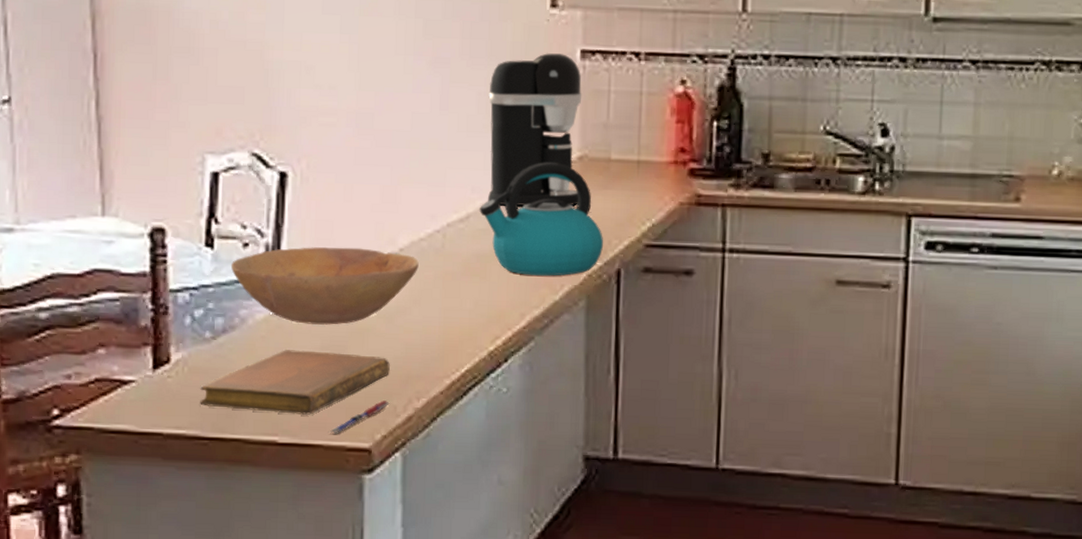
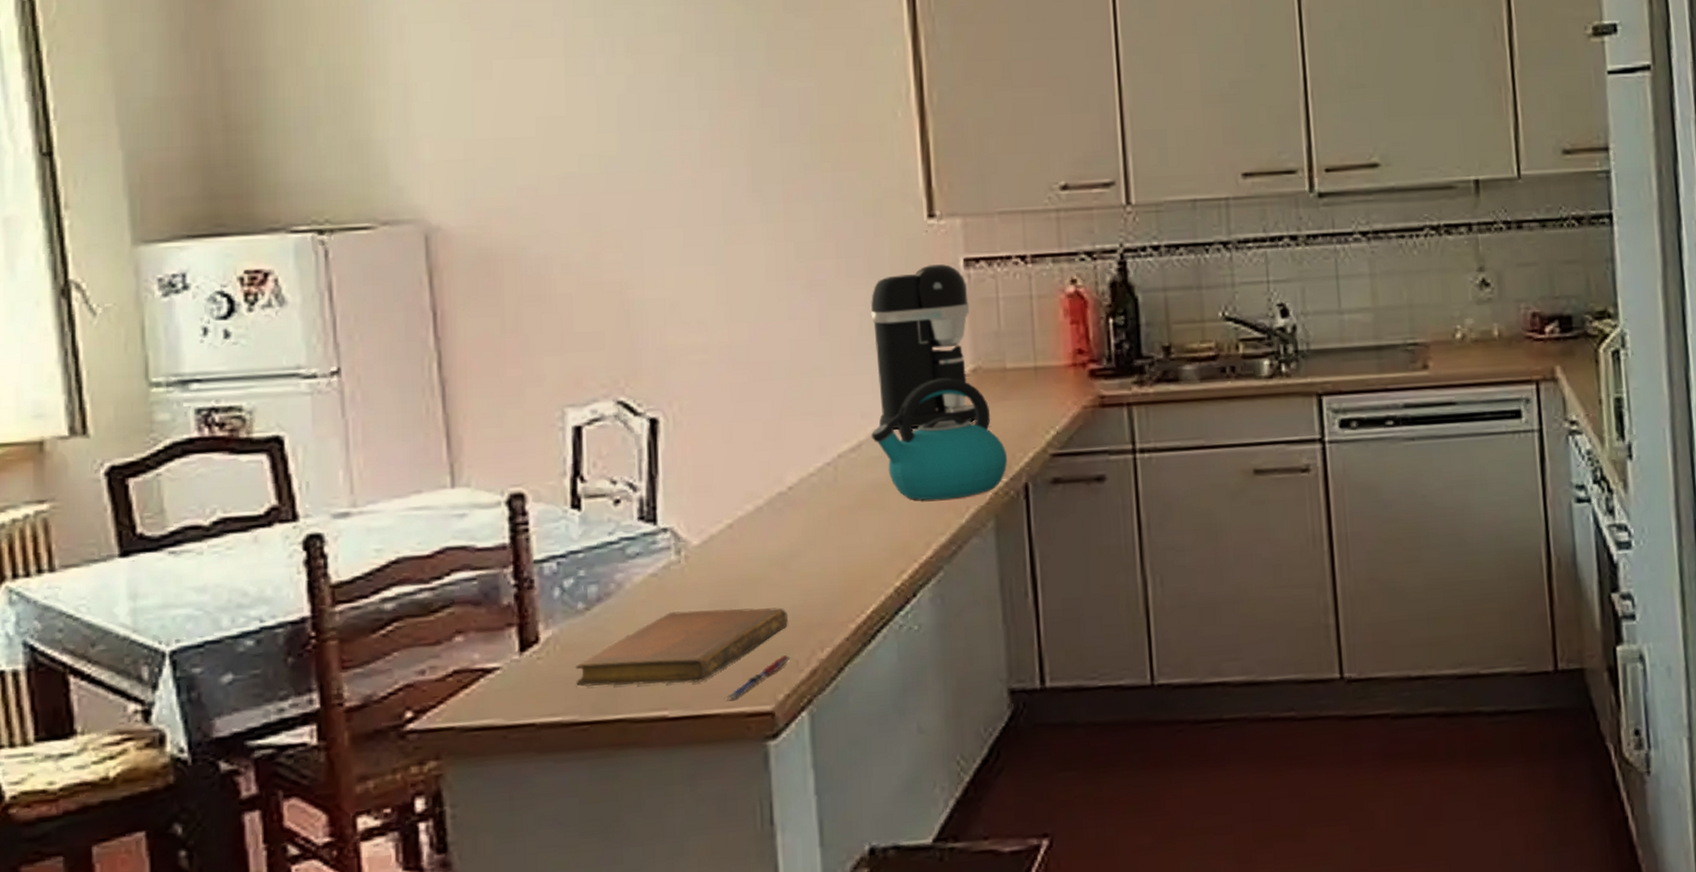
bowl: present [230,247,419,326] -> none [601,491,811,582]

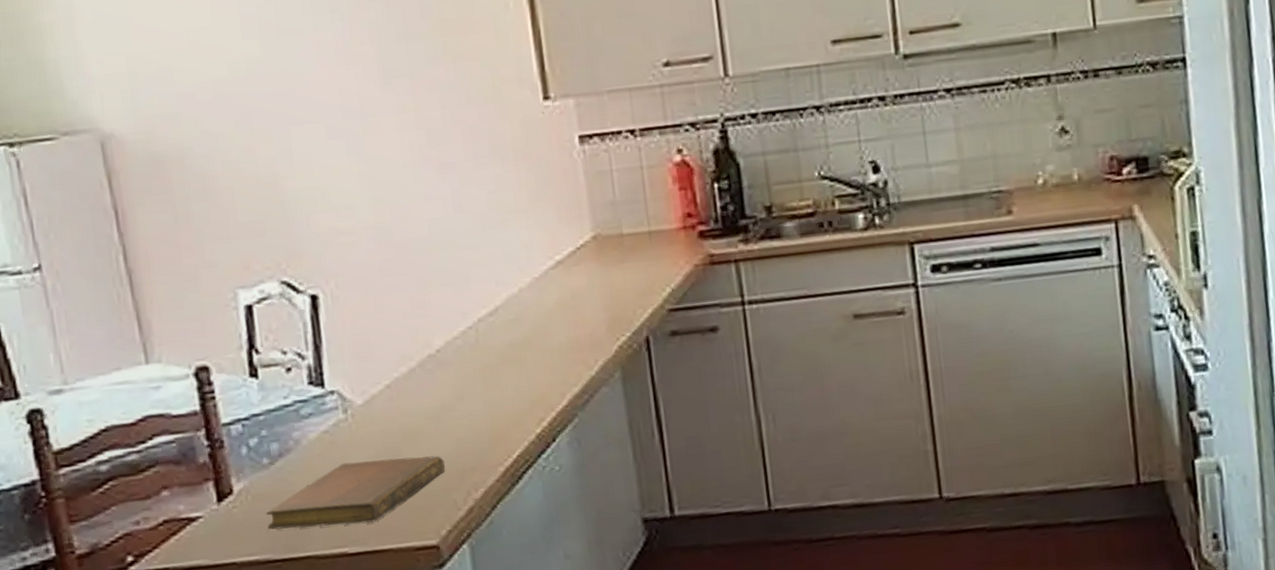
pen: present [724,655,791,700] -> none [395,496,450,536]
coffee maker: present [870,264,976,429] -> none [497,142,599,294]
kettle: present [871,378,1008,501] -> none [506,245,630,356]

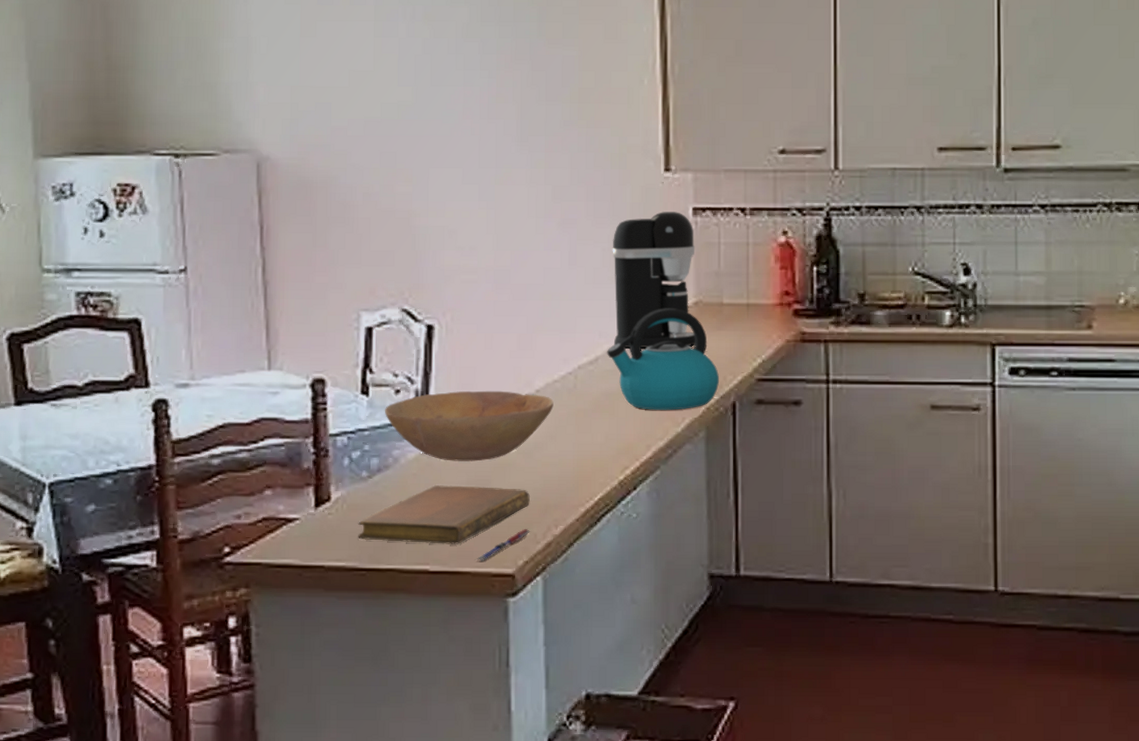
bowl: none [277,354,457,436] -> present [384,390,554,462]
pen: none [395,496,450,536] -> present [475,529,530,561]
coffee maker: none [497,142,599,294] -> present [612,212,695,348]
kettle: none [506,245,630,356] -> present [607,308,720,410]

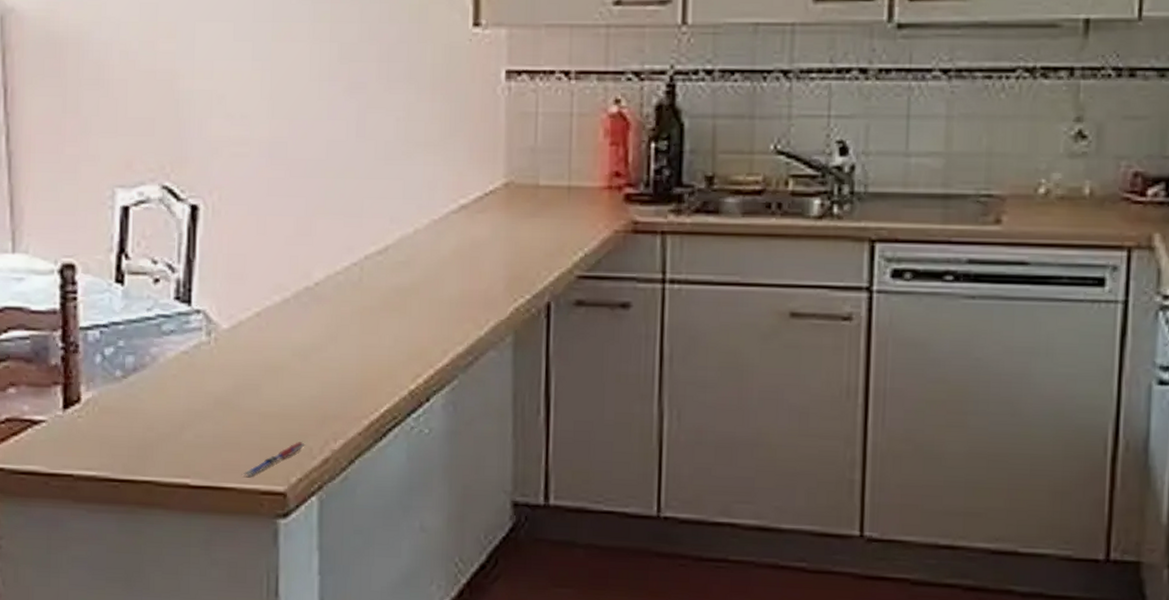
notebook: present [358,485,530,544] -> none [110,389,305,456]
bowl: present [384,390,554,462] -> none [141,282,335,364]
kettle: present [607,308,720,410] -> none [399,190,532,310]
coffee maker: present [612,212,695,348] -> none [406,75,508,236]

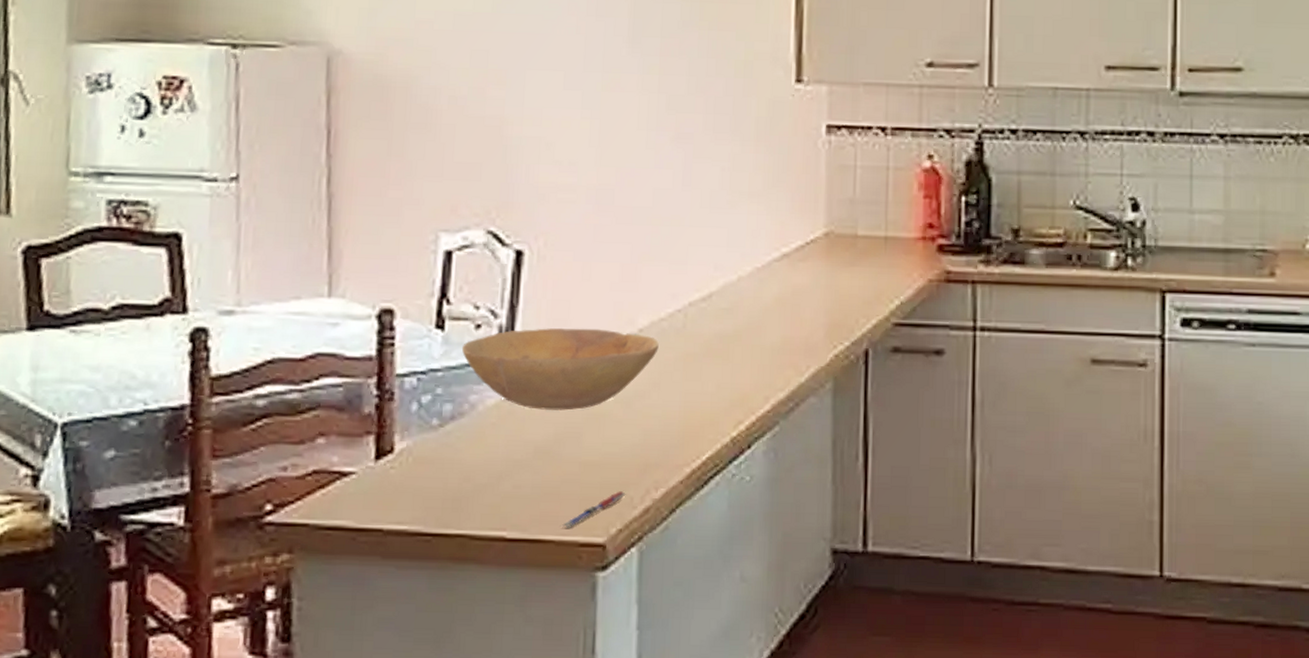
bowl: none [141,282,335,364] -> present [461,328,659,411]

